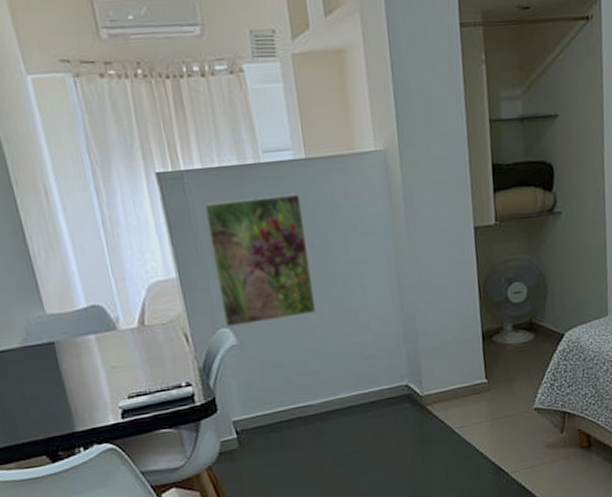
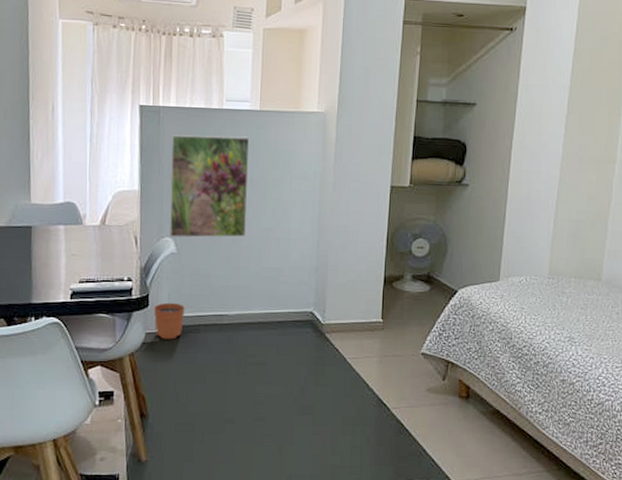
plant pot: none [223,392,263,445] -> present [153,293,185,339]

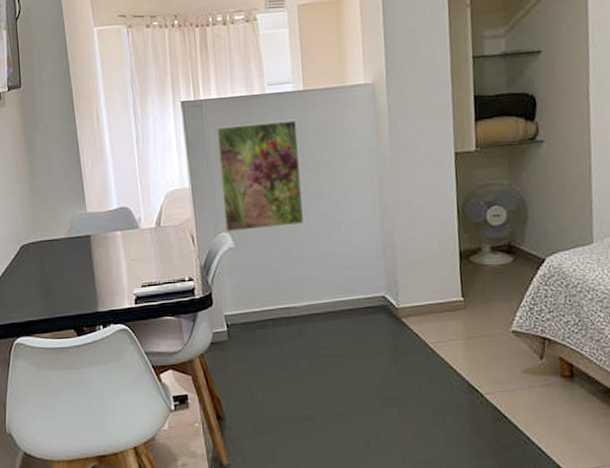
plant pot: present [153,293,185,339] -> none [218,290,250,338]

